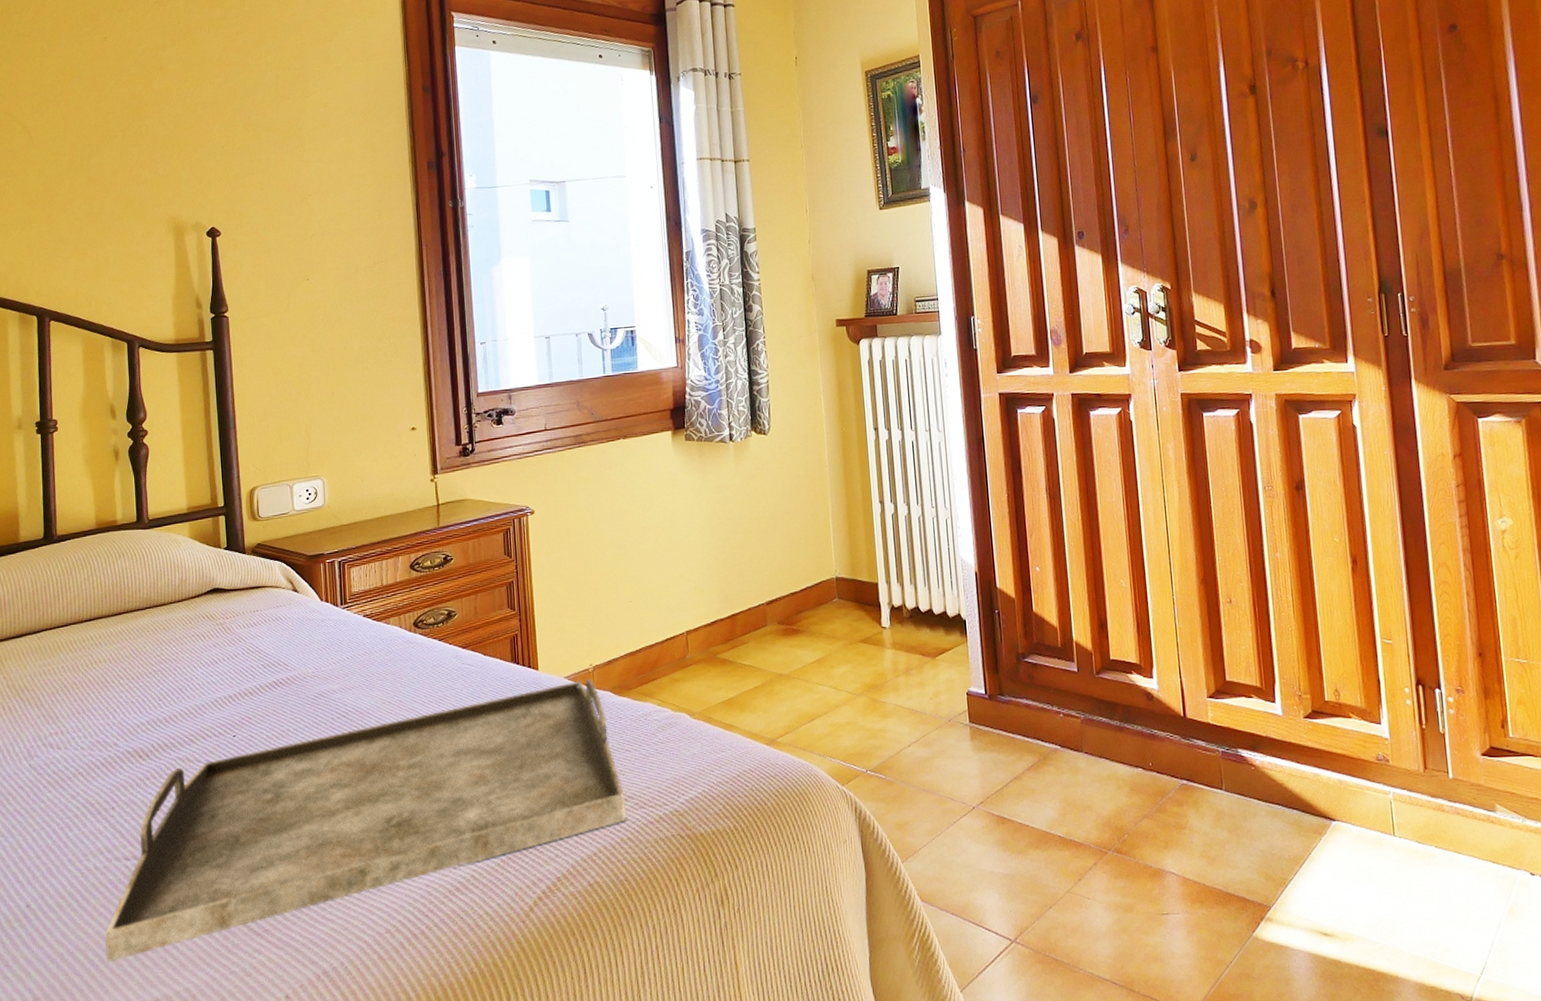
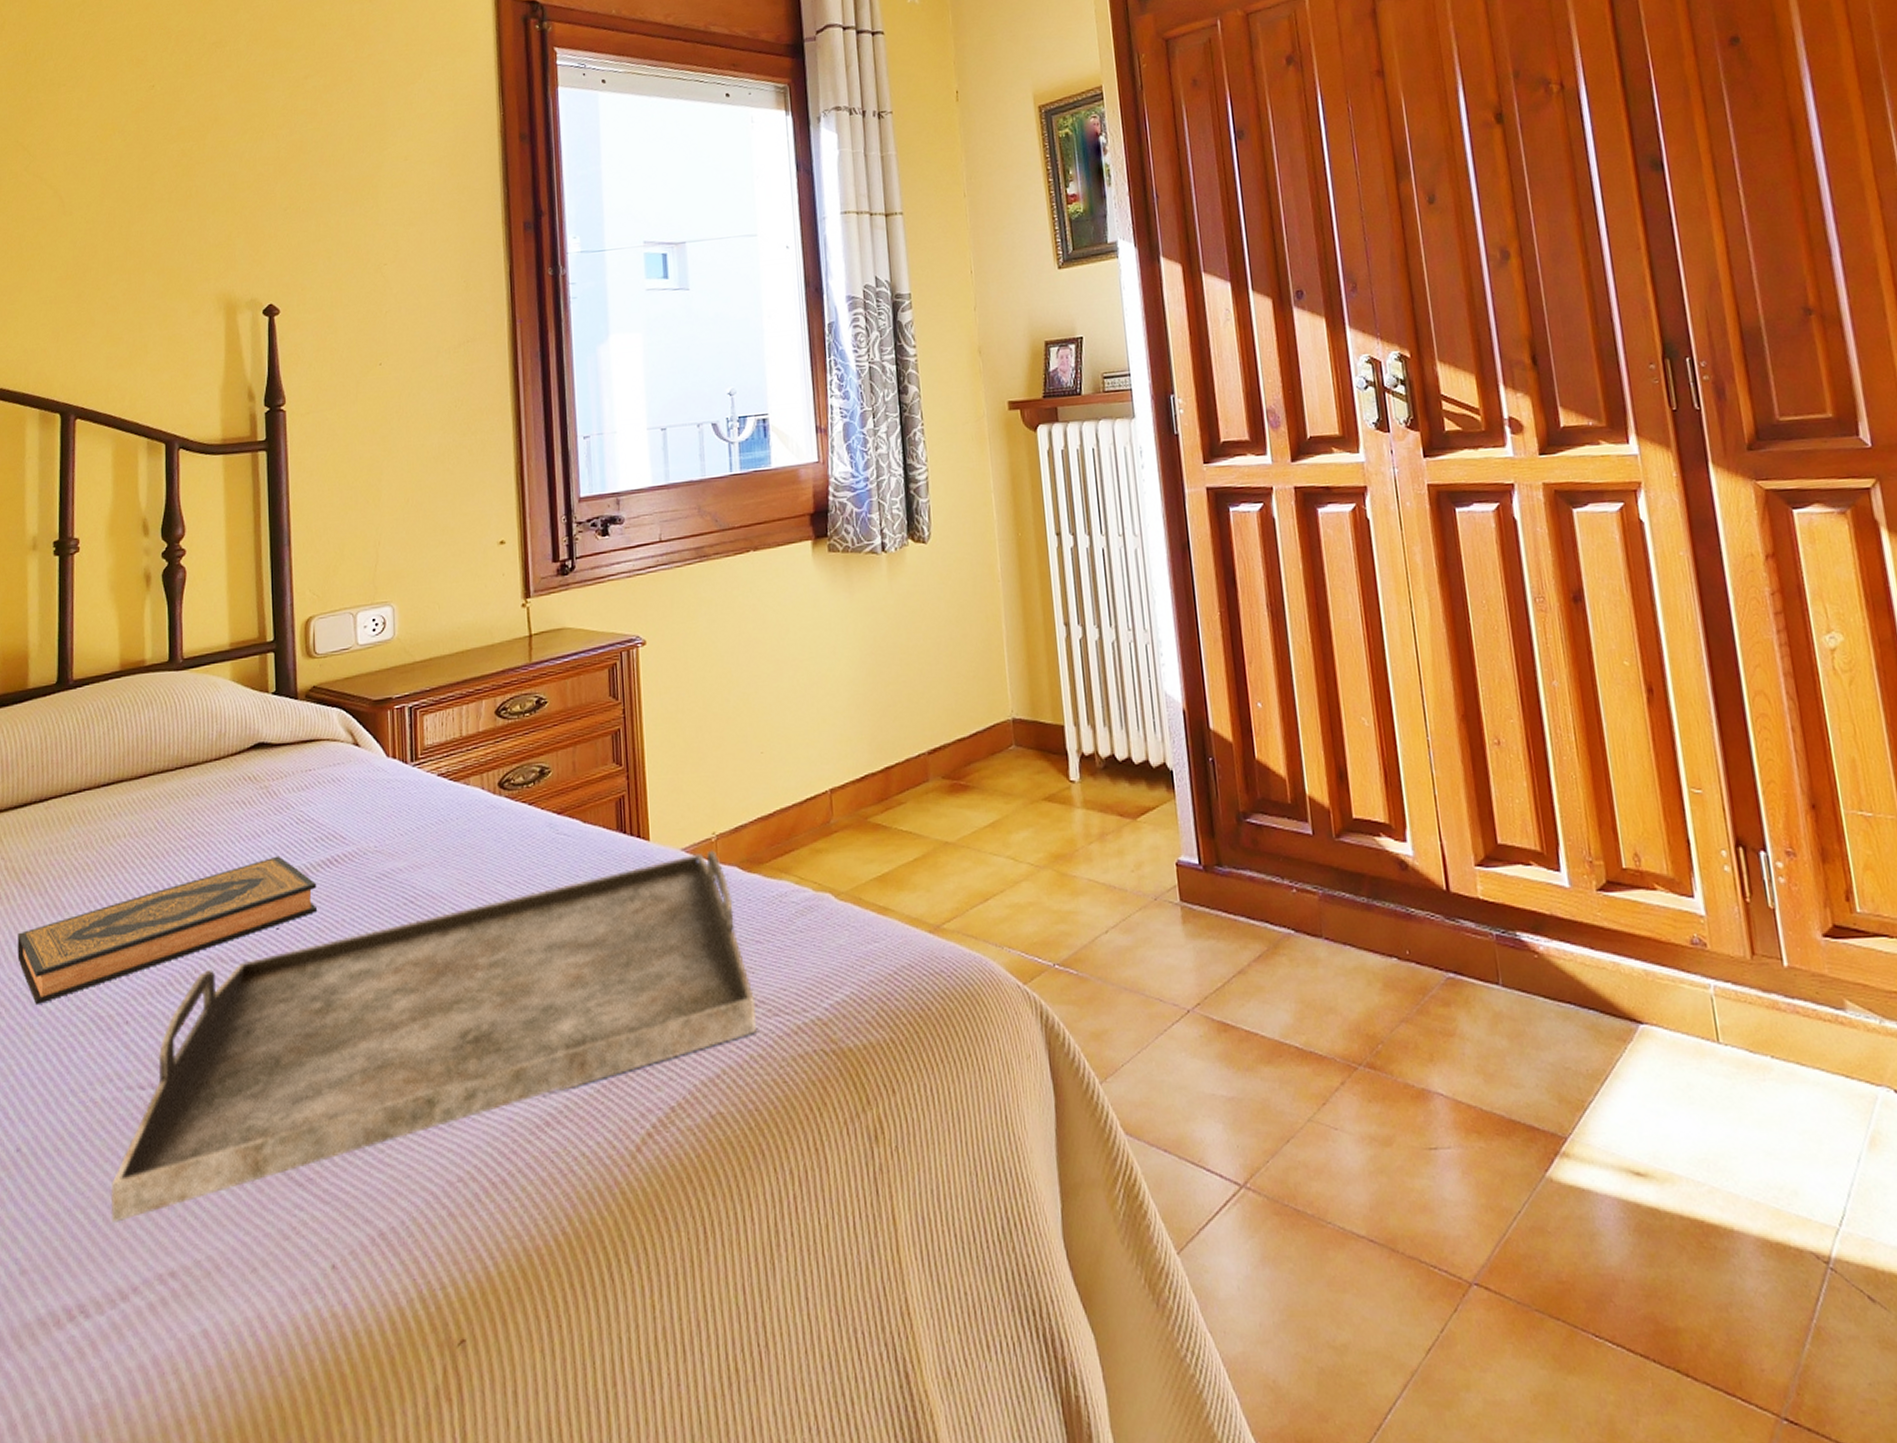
hardback book: none [20,678,267,794] -> present [18,855,318,1006]

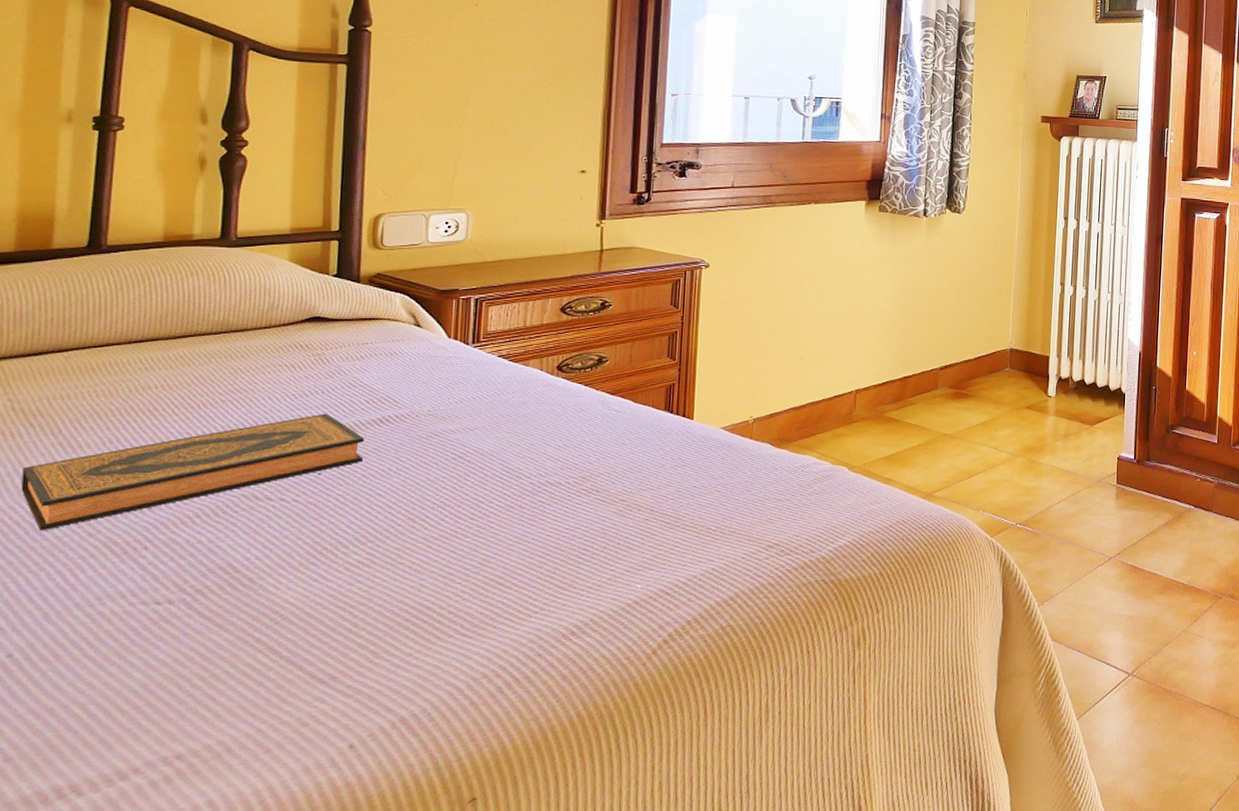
serving tray: present [112,850,757,1224] -> none [115,430,771,717]

